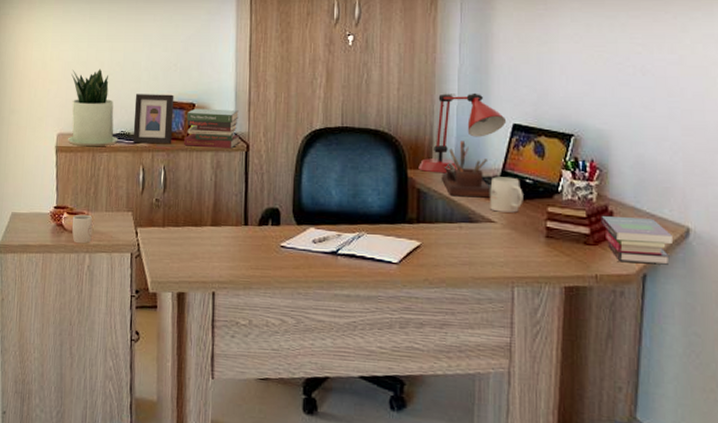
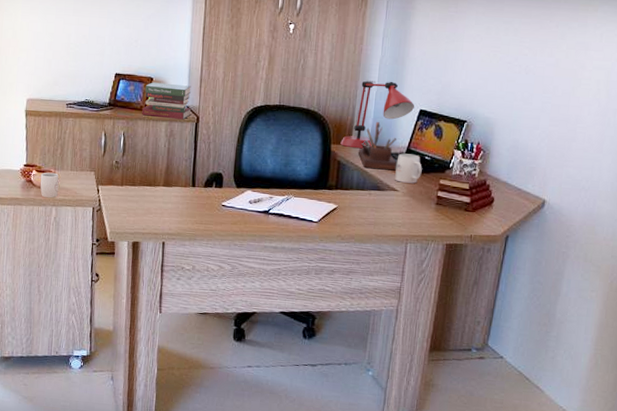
planter: present [67,68,118,147] -> none [36,40,83,113]
picture frame: present [132,94,174,144] -> none [96,66,135,113]
books: present [601,215,672,265] -> none [479,188,532,229]

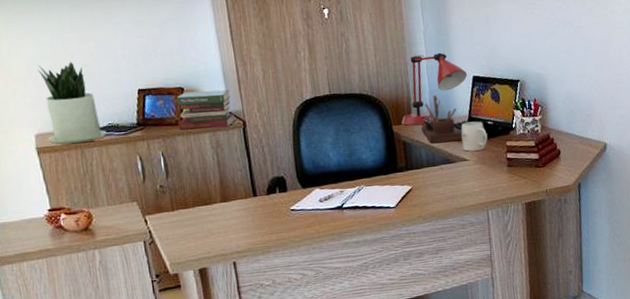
planter: none [36,40,83,113] -> present [37,61,107,145]
mug: present [40,172,59,199] -> none [71,211,99,242]

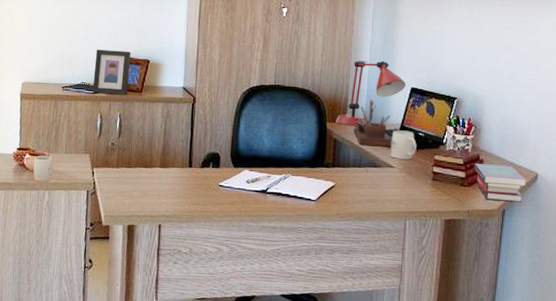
planter: present [37,61,107,145] -> none [31,25,79,96]
mug: none [71,211,99,242] -> present [33,155,53,182]
picture frame: none [117,81,166,134] -> present [92,49,131,95]
books: present [176,89,236,130] -> none [138,64,188,101]
books: none [545,140,596,176] -> present [474,163,525,202]

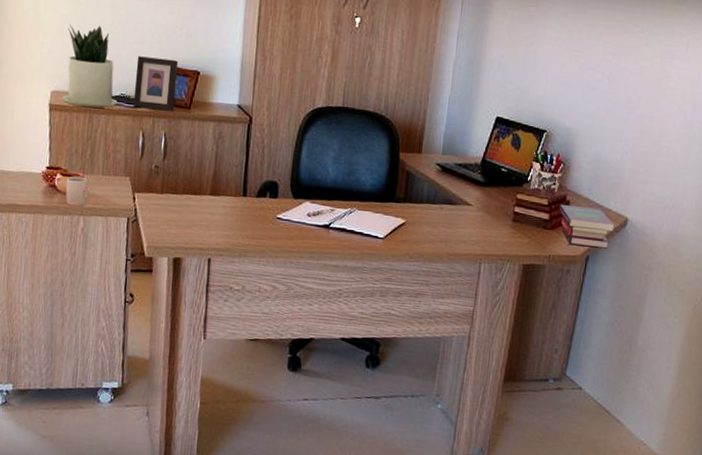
planter: none [31,25,79,96] -> present [62,23,118,109]
desk lamp: present [336,59,406,127] -> none [410,82,491,159]
desk organizer: present [354,100,392,147] -> none [429,129,472,183]
mug: present [391,130,417,160] -> none [468,164,498,198]

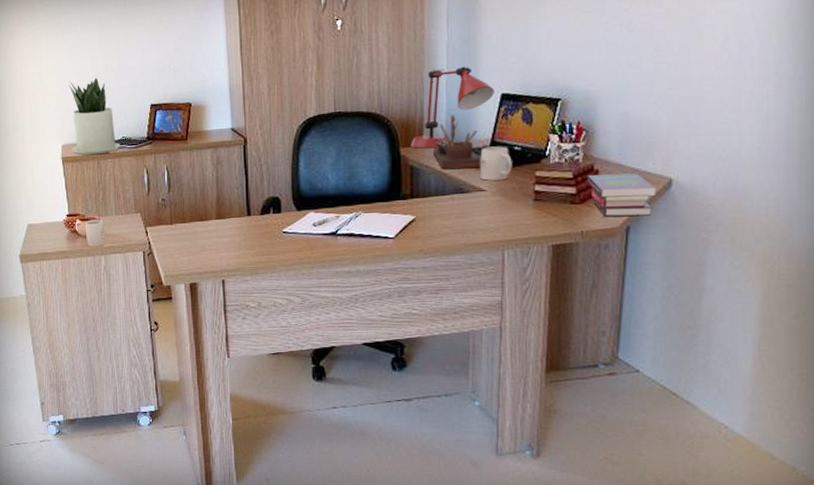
picture frame: present [133,56,179,111] -> none [133,96,172,147]
desk lamp: none [410,82,491,159] -> present [411,66,494,150]
desk organizer: none [429,129,472,183] -> present [433,115,481,170]
mug: none [468,164,498,198] -> present [480,146,512,181]

